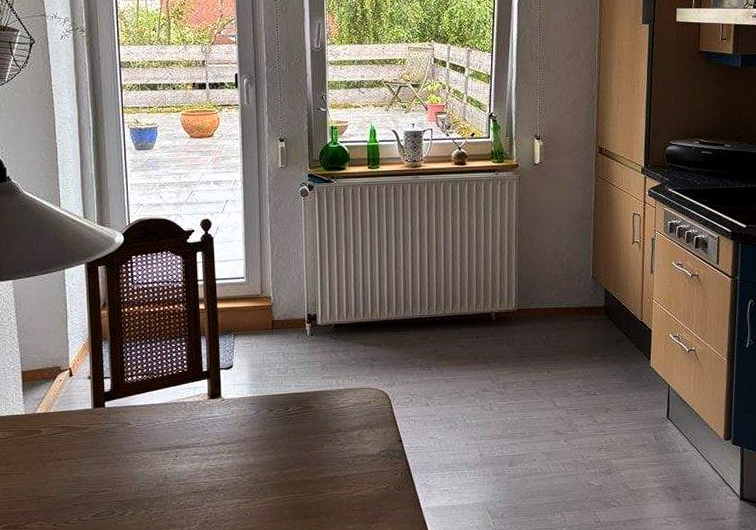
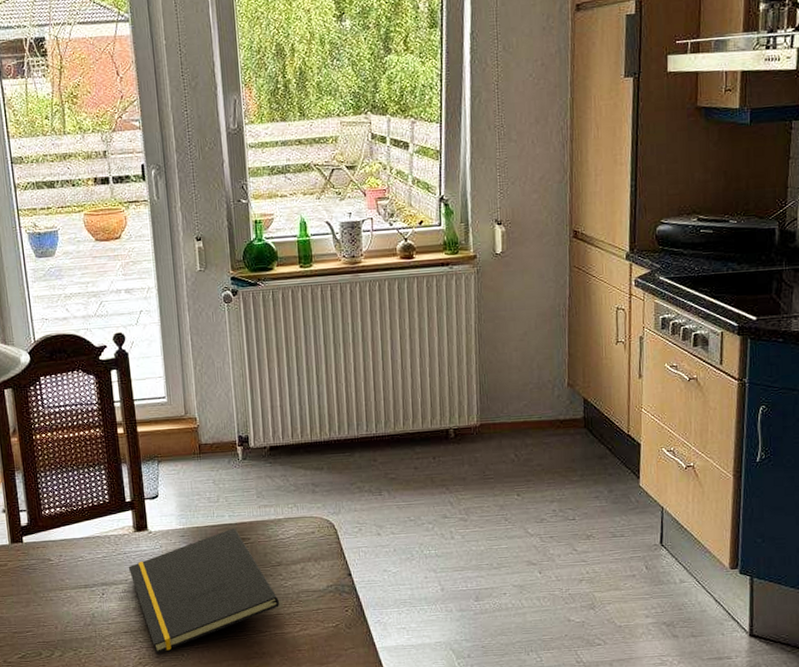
notepad: none [201,397,336,513] -> present [128,528,279,654]

